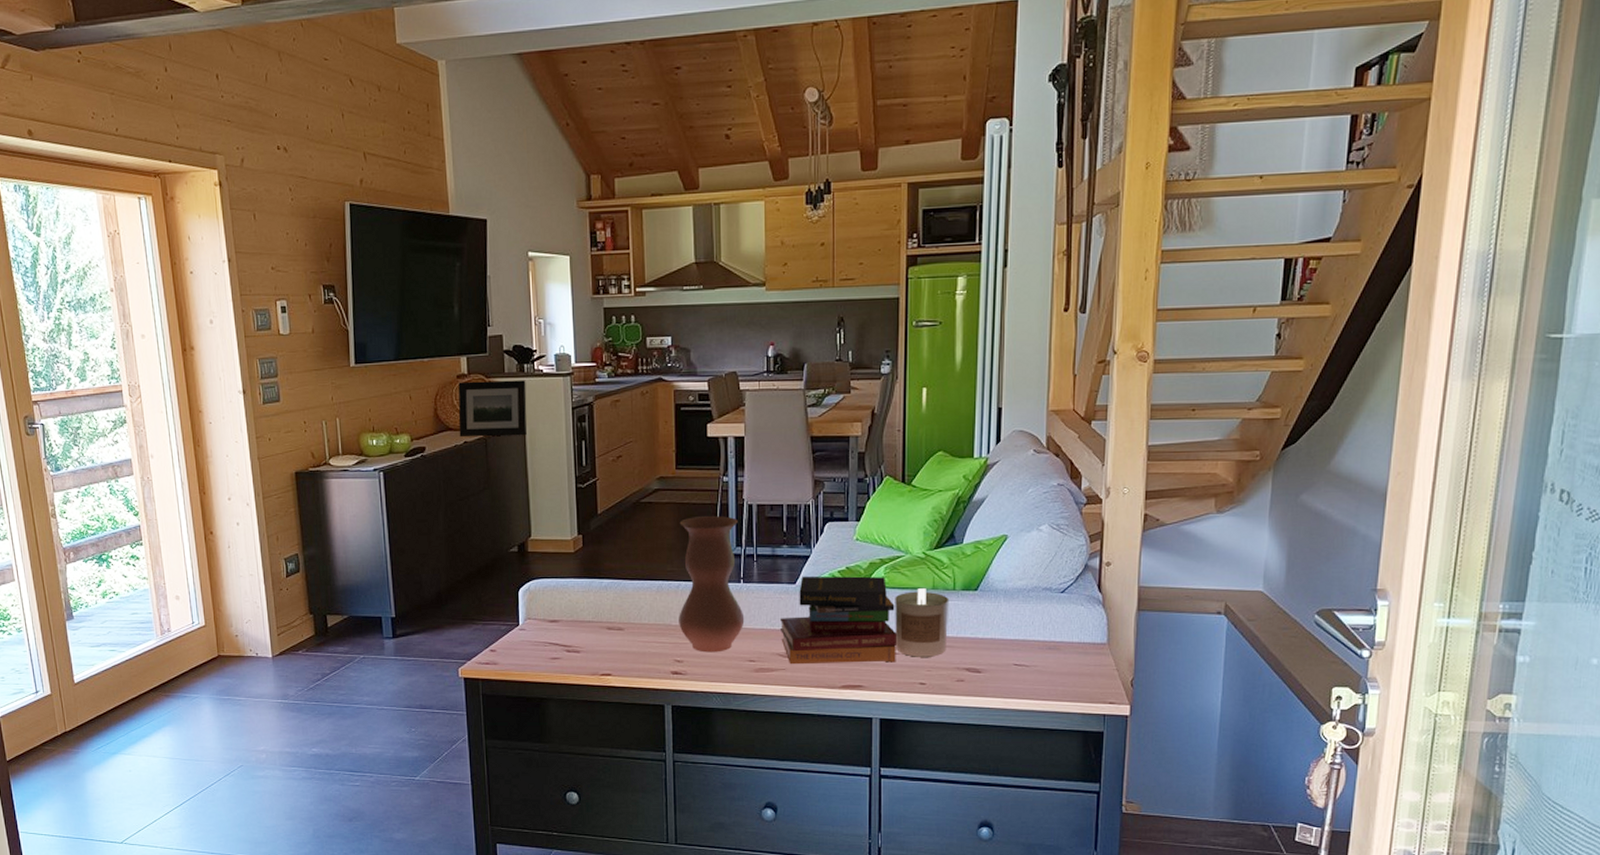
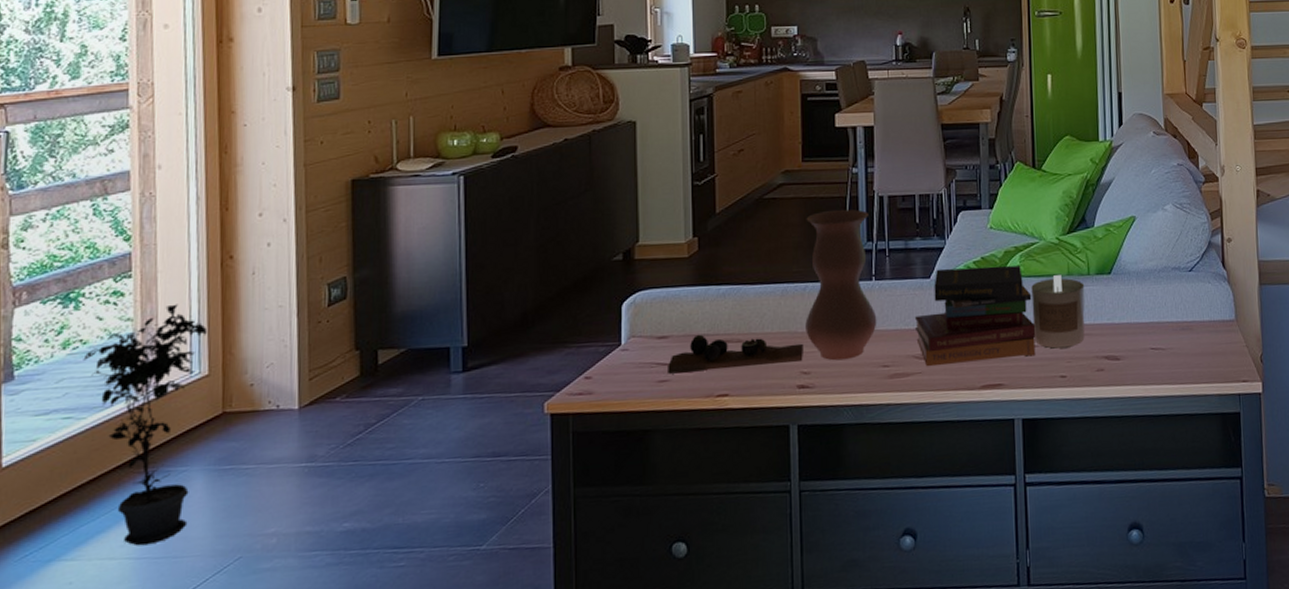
potted plant: none [117,568,203,750] -> present [83,304,208,546]
picture frame: present [458,380,527,438] -> none [559,71,639,135]
decorative tray: none [559,620,678,653] -> present [668,334,805,374]

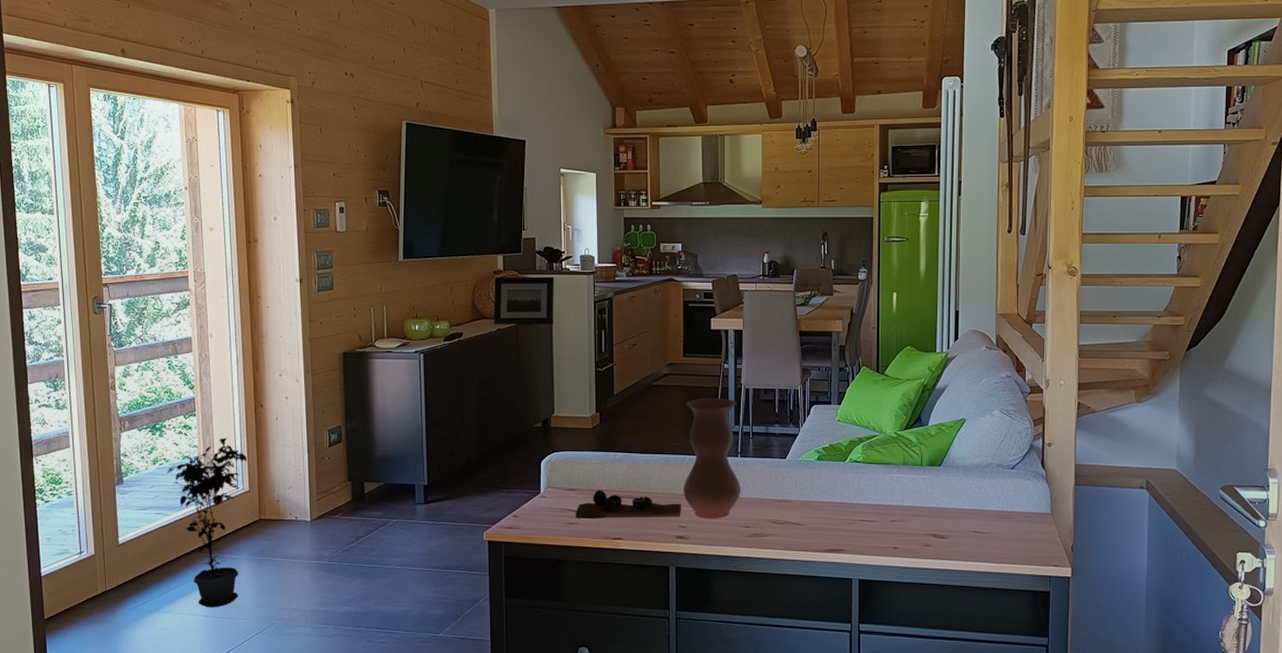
picture frame: none [559,71,639,135] -> present [493,277,554,325]
books: present [914,265,1036,367] -> none [771,451,874,531]
candle: present [1031,275,1085,349] -> none [871,464,918,524]

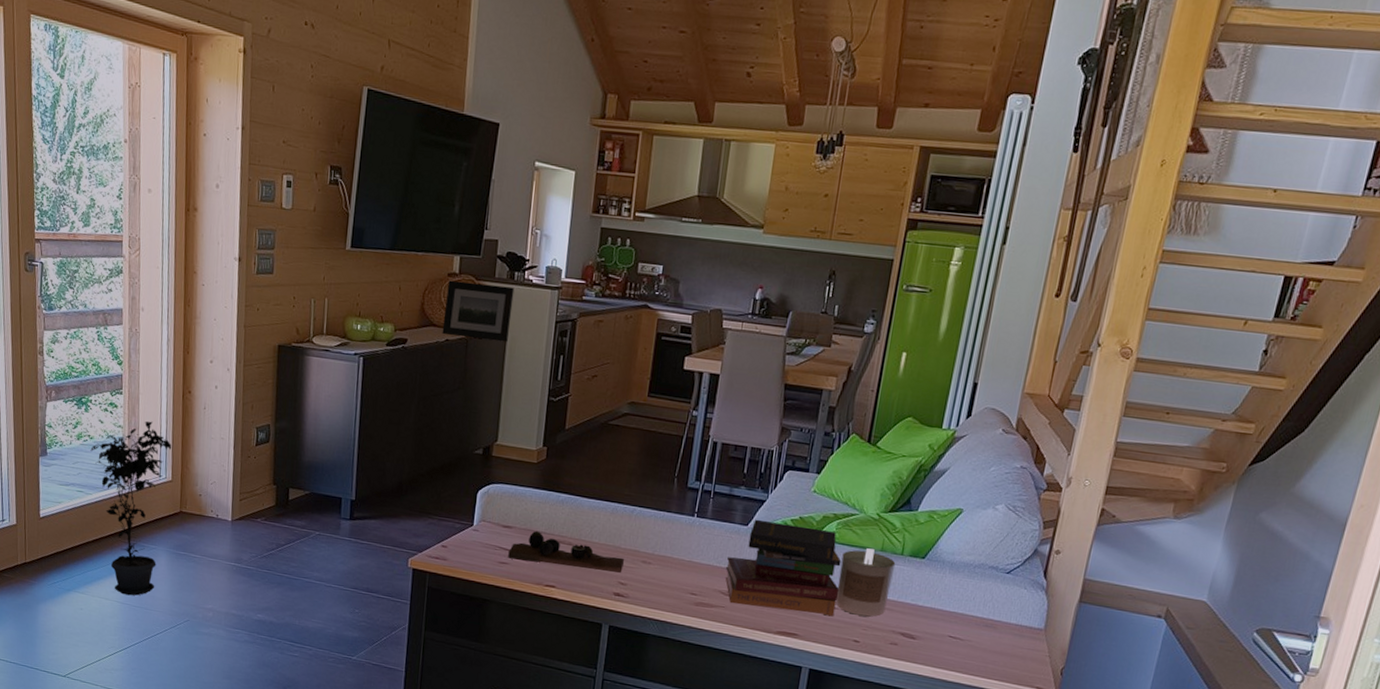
vase: present [683,397,741,519] -> none [628,445,701,581]
books: none [771,451,874,531] -> present [725,519,842,616]
candle: none [871,464,918,524] -> present [835,548,896,617]

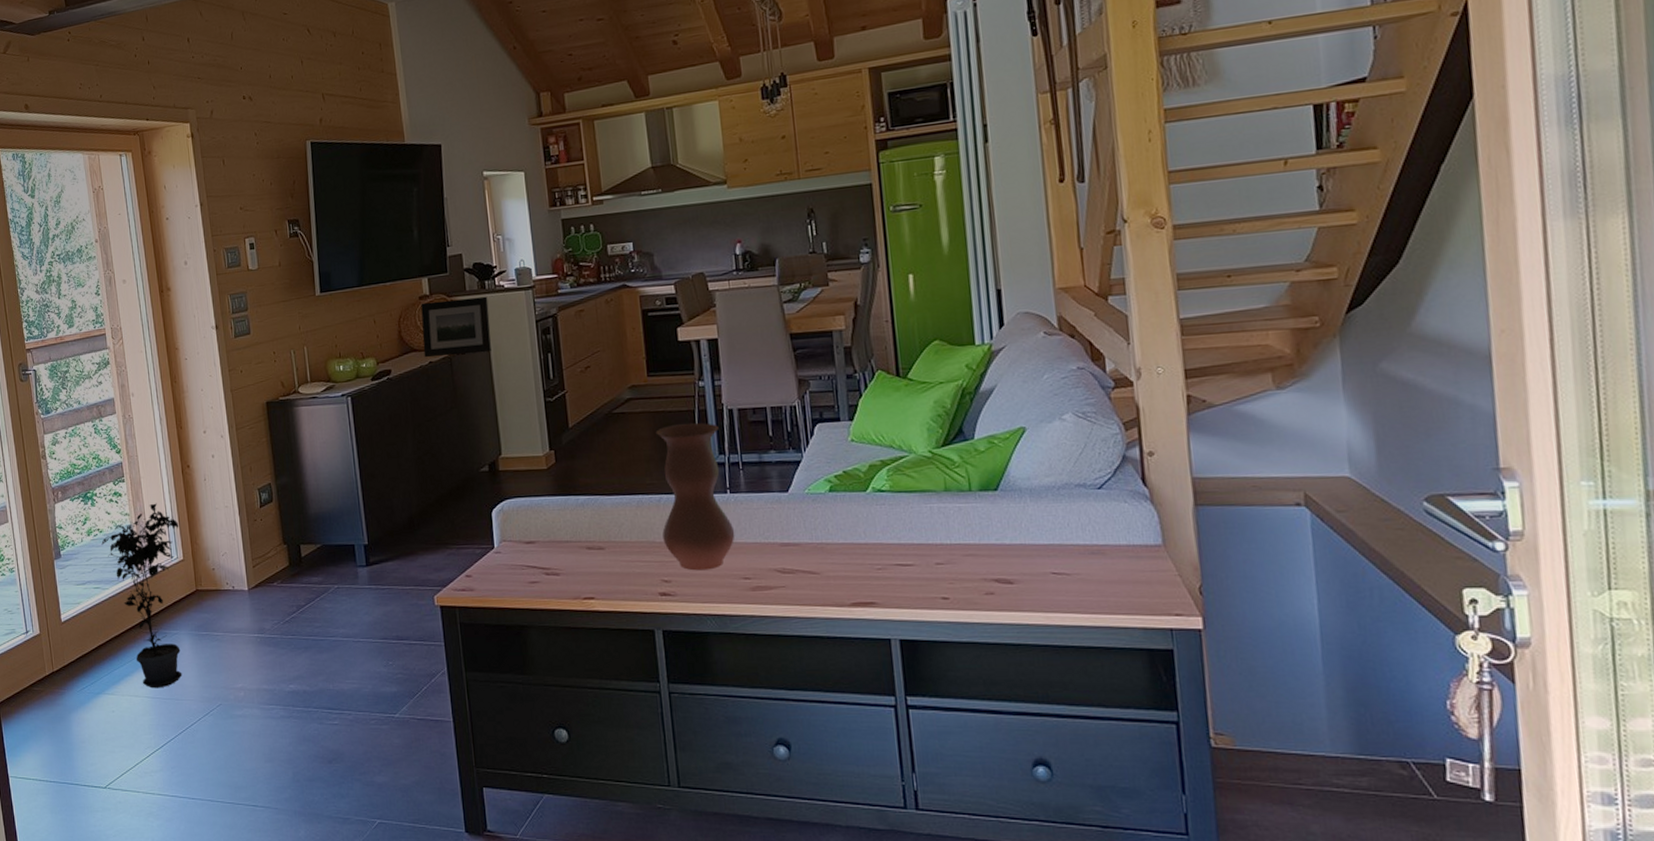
decorative tray: present [508,530,625,574] -> none [537,540,664,576]
vase: none [628,445,701,581] -> present [655,422,735,571]
books: present [725,519,842,616] -> none [774,480,912,581]
candle: present [835,548,896,617] -> none [902,491,969,568]

